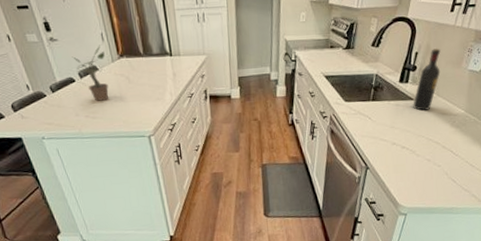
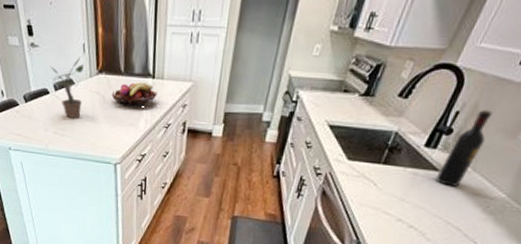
fruit basket: none [135,60,177,83] -> present [111,82,157,107]

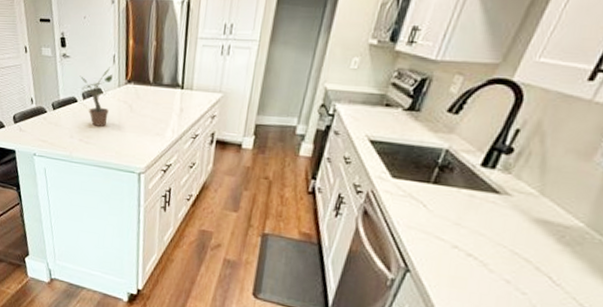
fruit basket: present [111,82,157,107] -> none [139,92,186,117]
wine bottle: present [436,110,493,187] -> none [496,128,560,212]

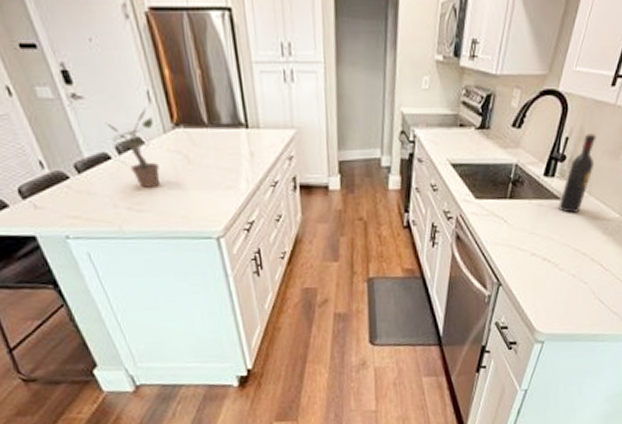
wine bottle: none [496,128,560,212] -> present [559,133,596,213]

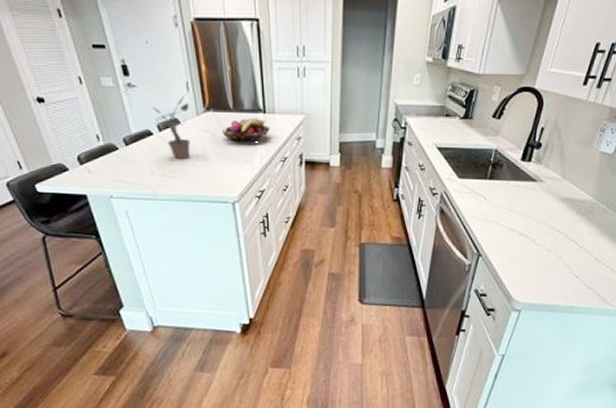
fruit basket: none [197,134,255,165] -> present [222,118,270,143]
wine bottle: present [559,133,596,213] -> none [535,125,570,194]

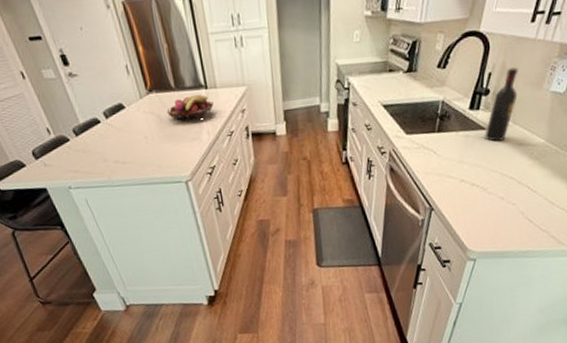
potted plant: present [151,95,191,159] -> none [94,78,139,144]
wine bottle: none [535,125,570,194] -> present [485,67,518,142]

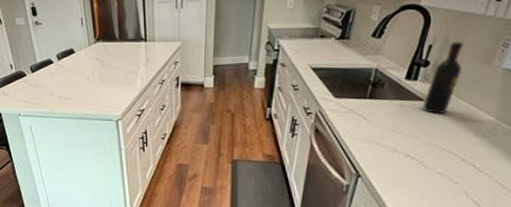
fruit basket: present [167,94,214,121] -> none [109,46,150,68]

